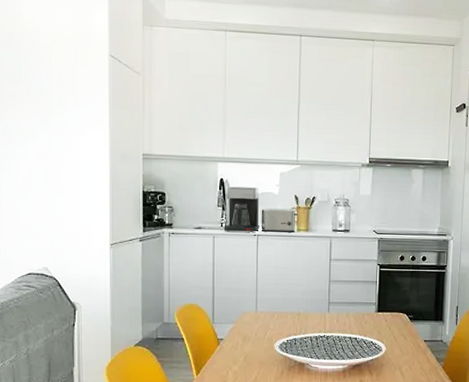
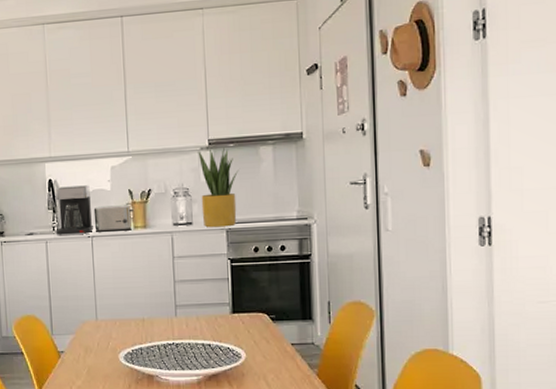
planter: none [358,167,393,237] -> present [198,148,239,228]

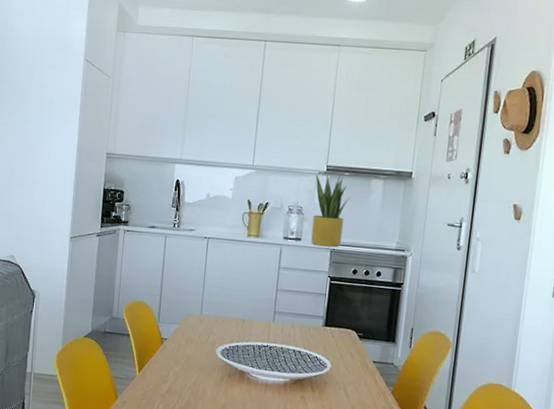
coffee maker: present [56,185,93,236] -> none [175,188,213,236]
toaster: present [93,205,133,233] -> none [212,211,250,238]

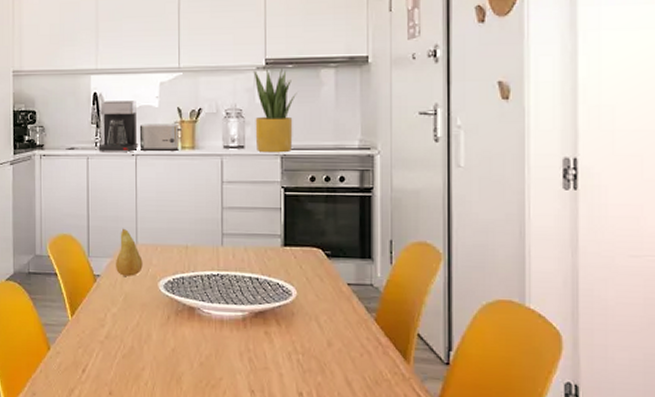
coffee maker: none [175,188,213,236] -> present [98,101,138,153]
fruit: none [180,300,205,342] -> present [115,228,143,276]
toaster: none [212,211,250,238] -> present [139,123,182,152]

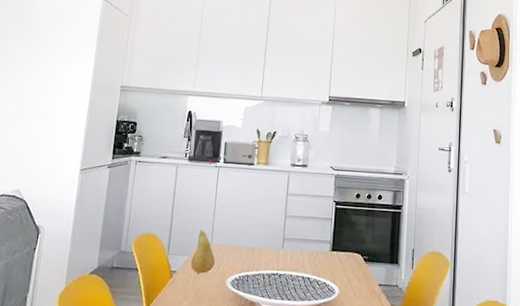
planter: present [253,68,297,153] -> none [316,105,351,173]

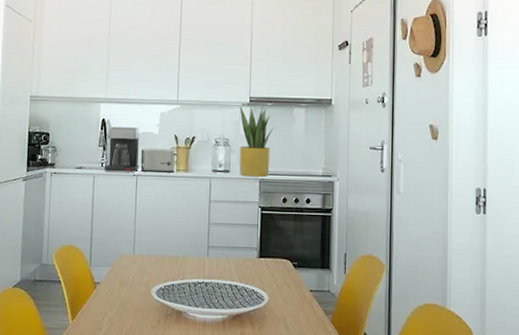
fruit: present [190,229,215,273] -> none [113,240,139,284]
planter: none [316,105,351,173] -> present [239,106,275,178]

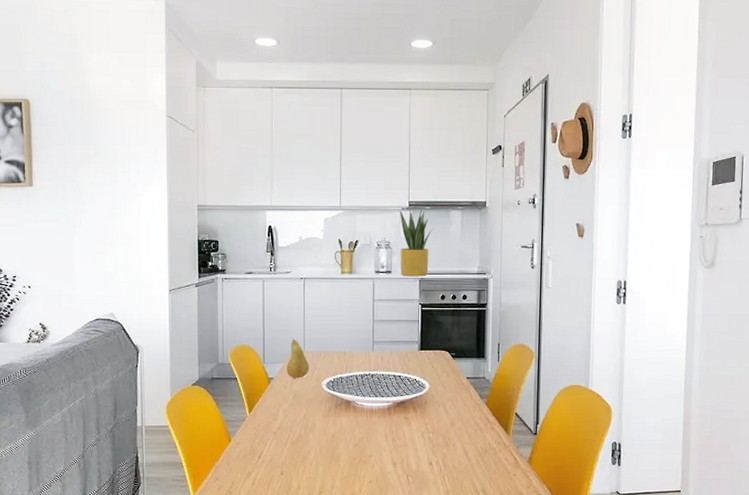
coffee maker: present [104,126,139,173] -> none [272,233,306,277]
fruit: none [113,240,139,284] -> present [286,339,309,378]
toaster: present [140,148,177,174] -> none [307,252,342,276]

